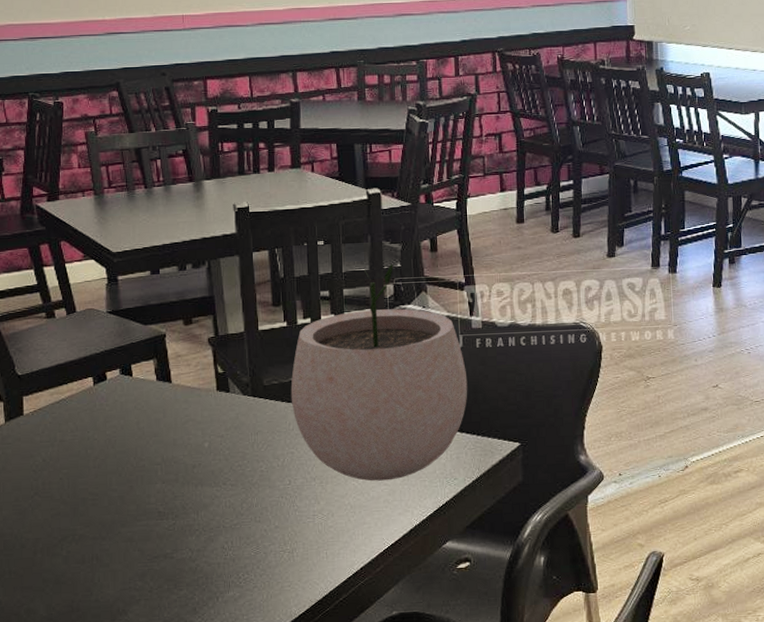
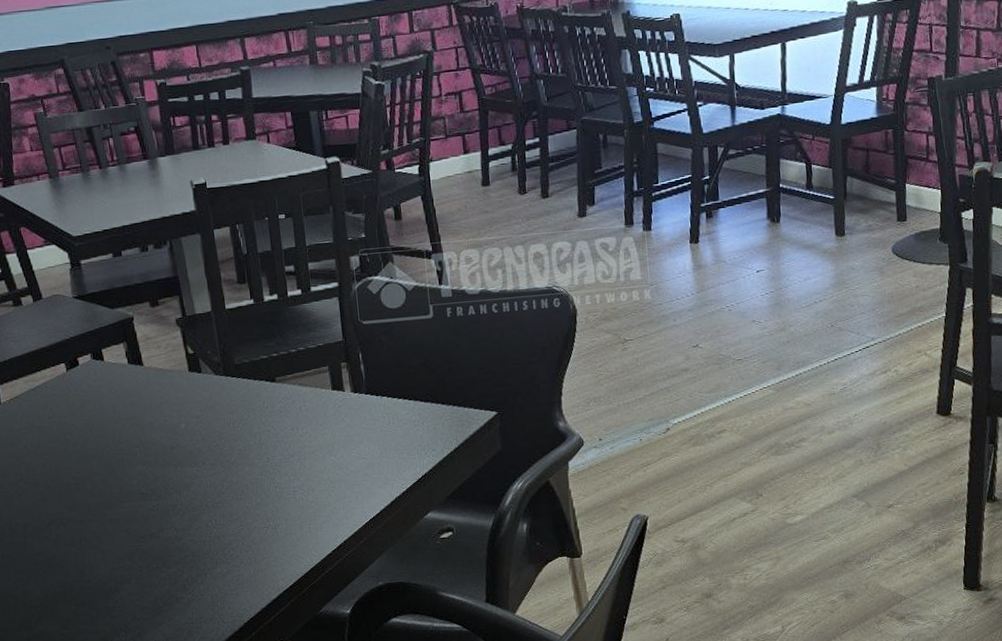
plant pot: present [290,263,468,481] -> none [262,234,441,456]

